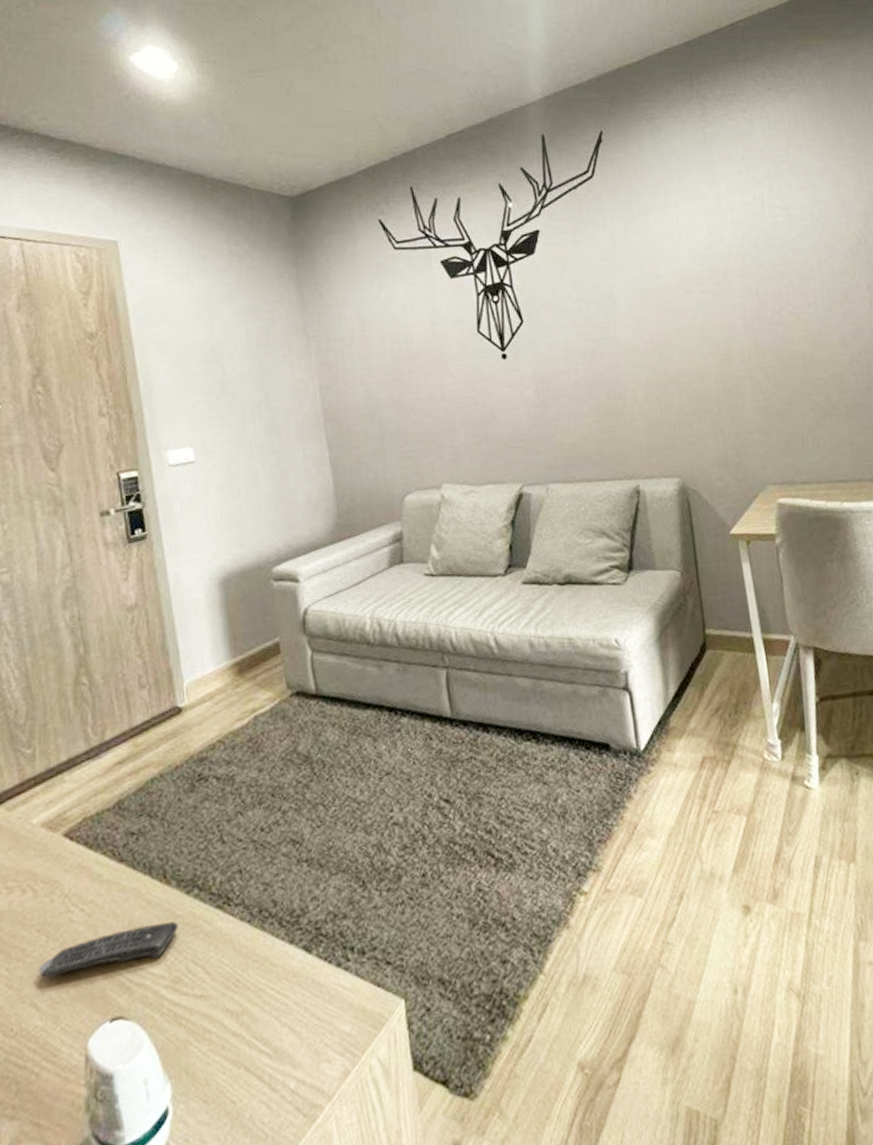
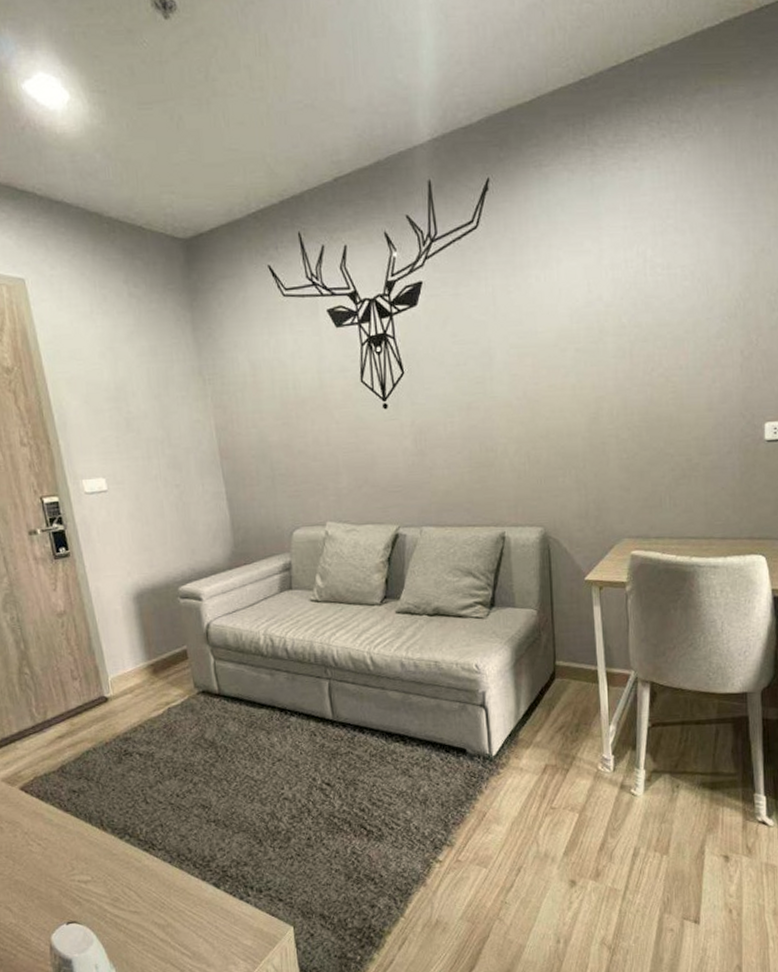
remote control: present [37,922,178,978] -> none [8,857,115,890]

